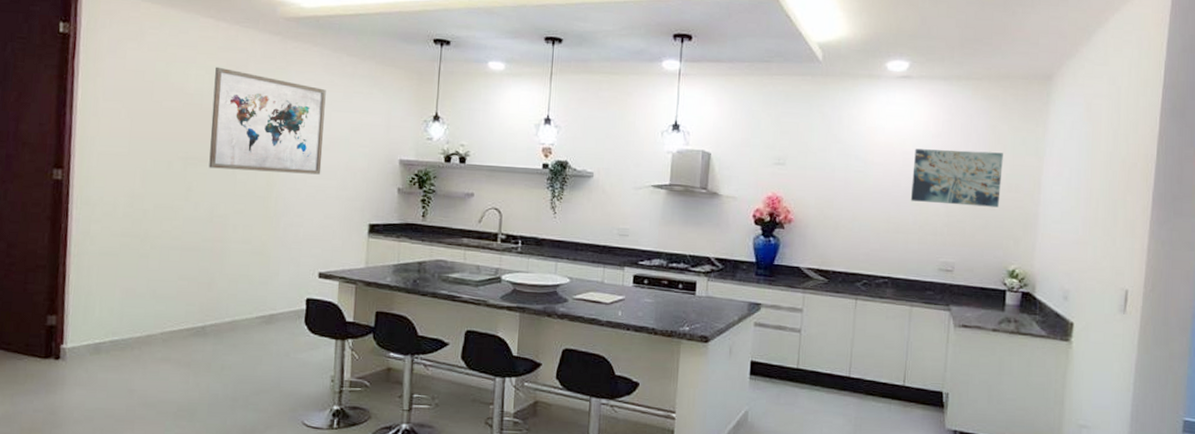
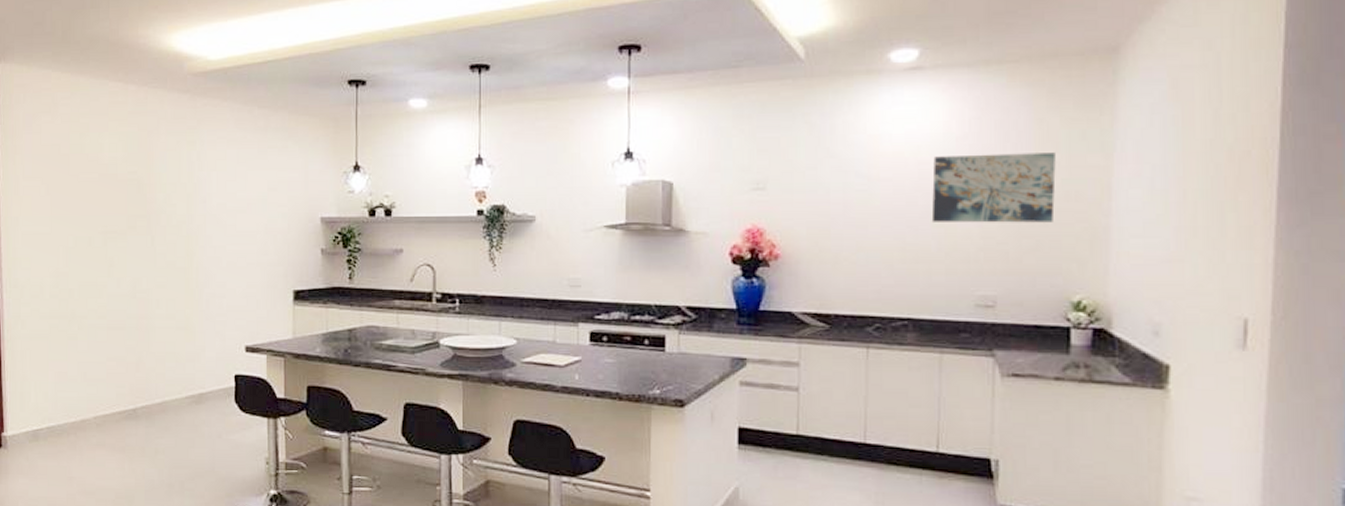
wall art: present [209,66,326,175] -> none [127,133,240,241]

